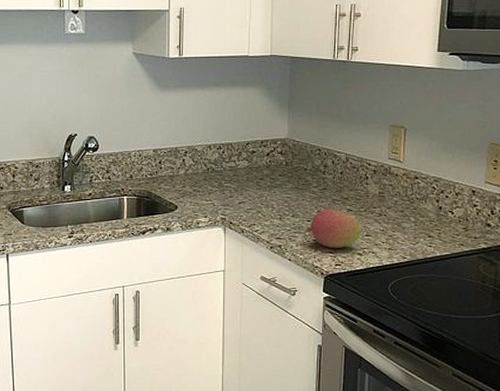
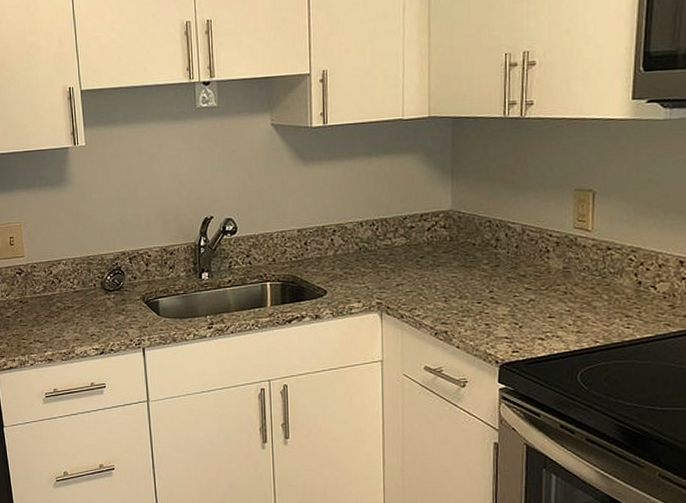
fruit: present [306,209,362,249] -> none [476,288,544,334]

